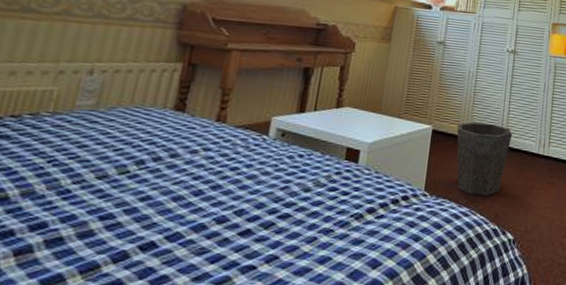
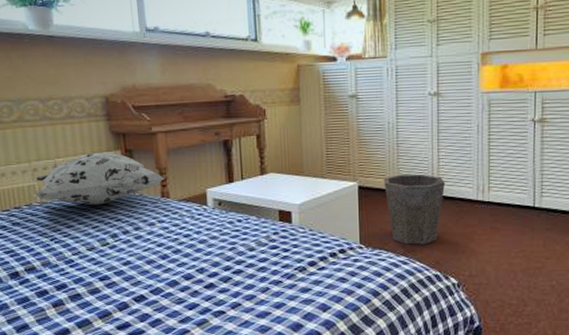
decorative pillow: none [45,61,226,123] -> present [33,152,164,205]

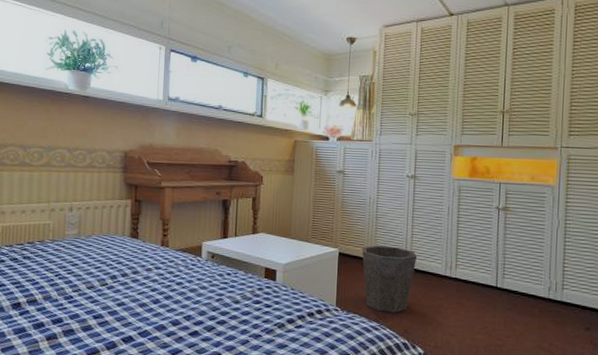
decorative pillow: present [33,152,164,205] -> none [47,199,166,247]

